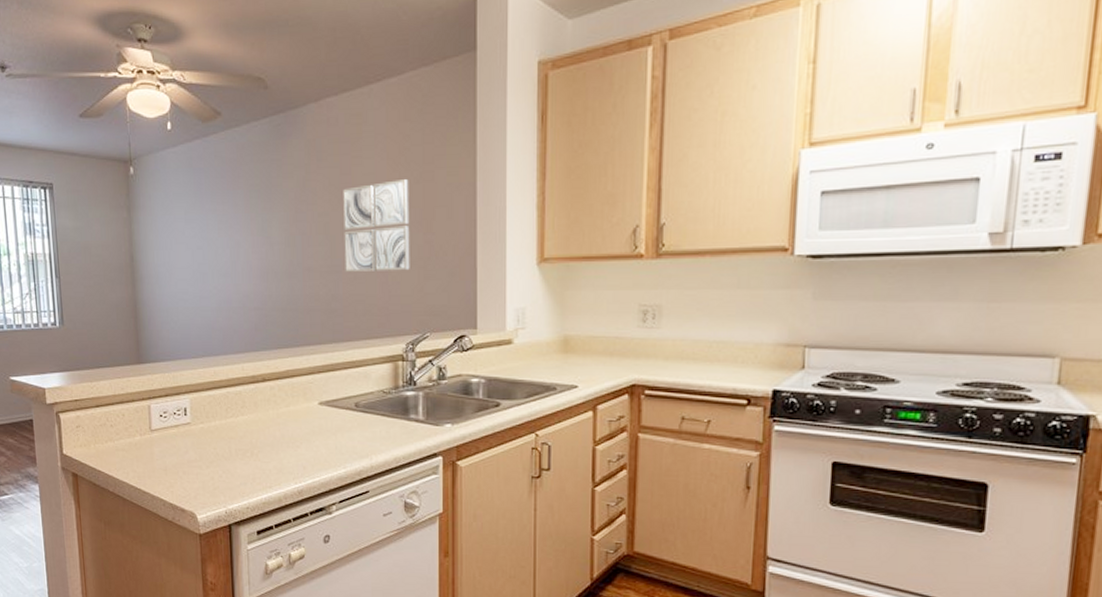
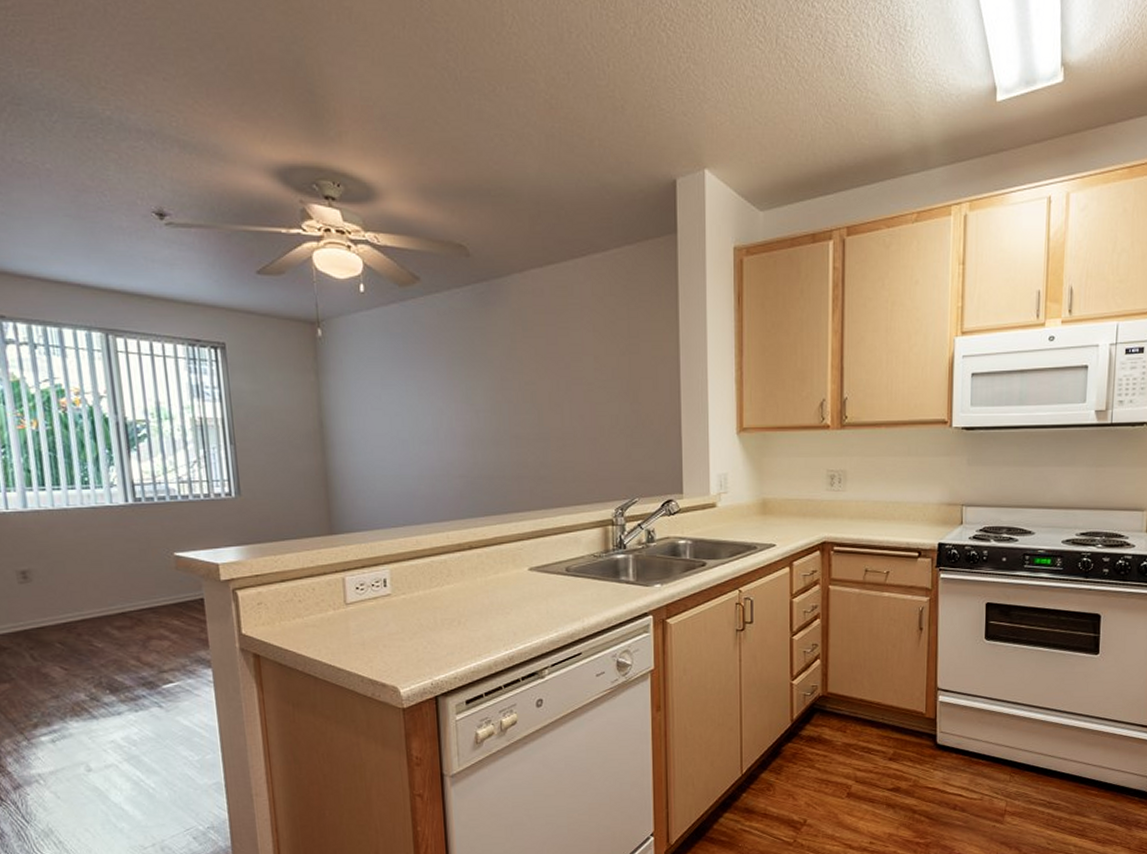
wall art: present [343,178,410,273] -> none [550,350,618,441]

